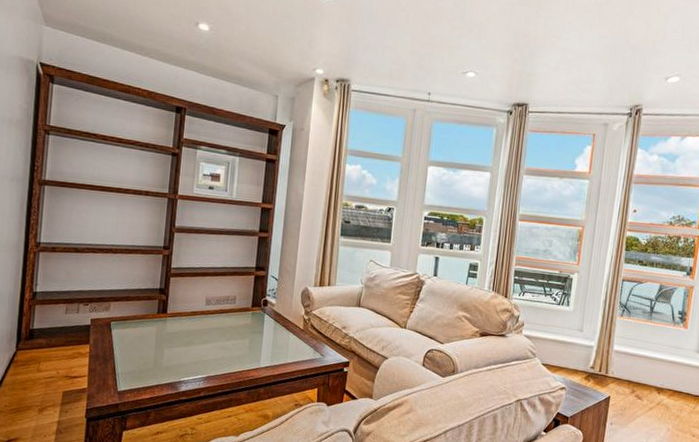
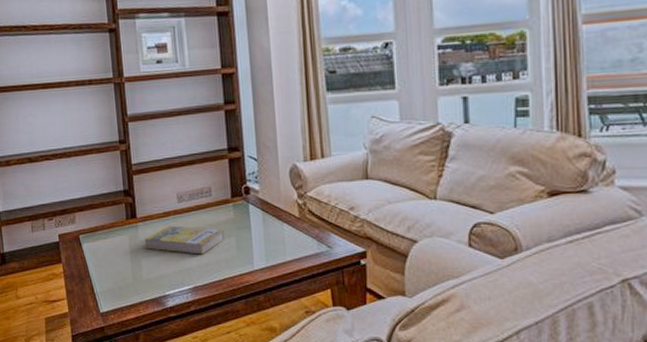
book: none [170,323,240,350] -> present [144,225,224,255]

